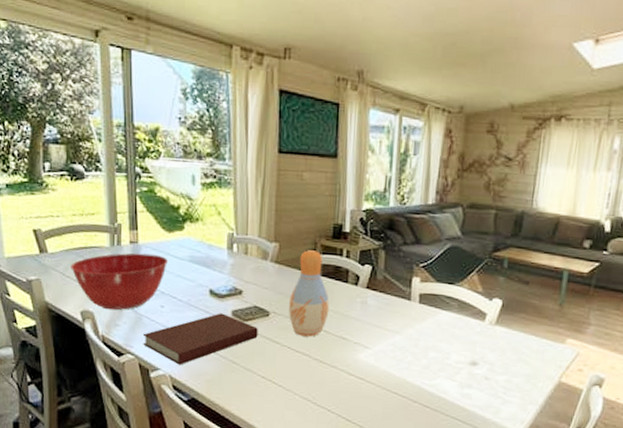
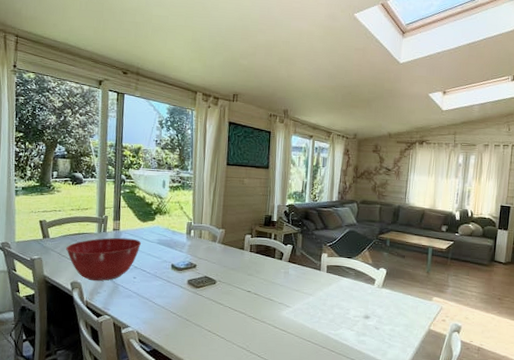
notebook: present [142,313,258,365] -> none [118,282,207,323]
vase: present [289,250,330,337] -> none [230,234,261,299]

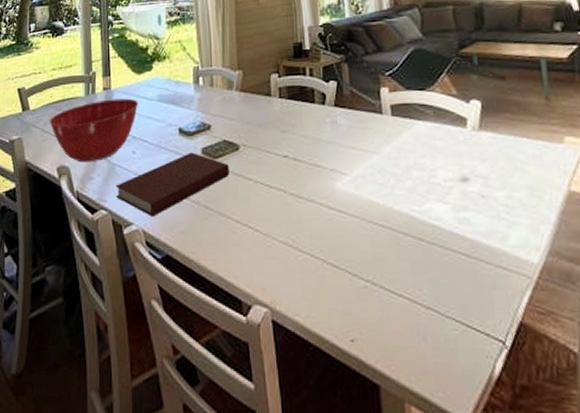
notebook: none [118,282,207,323] -> present [115,152,229,217]

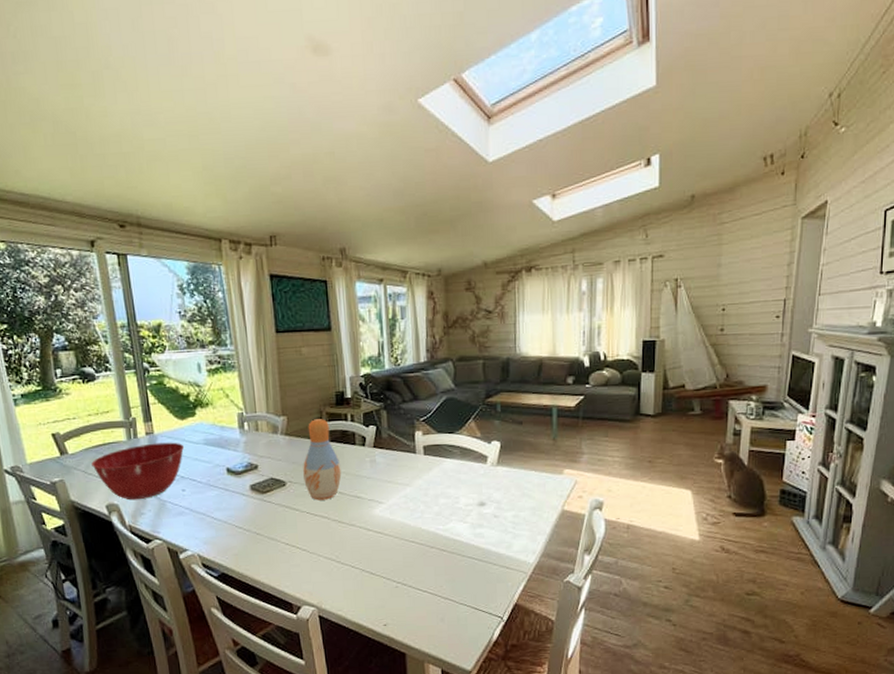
notebook: present [115,152,229,217] -> none [168,489,278,543]
vase: none [258,73,300,169] -> present [303,419,342,500]

